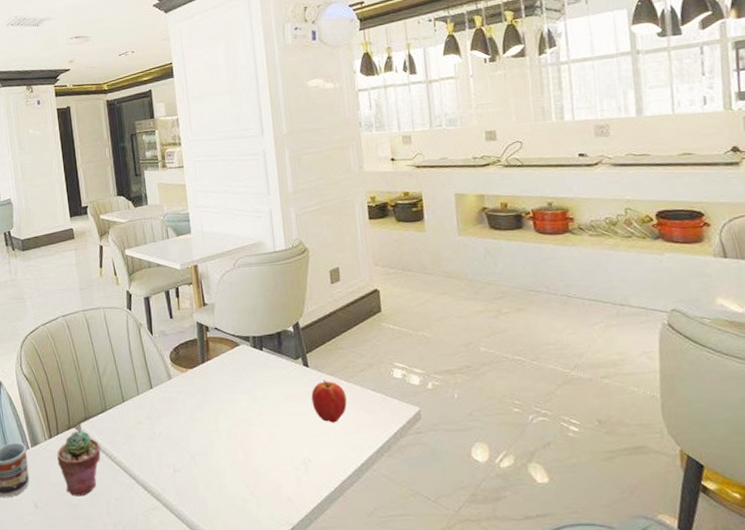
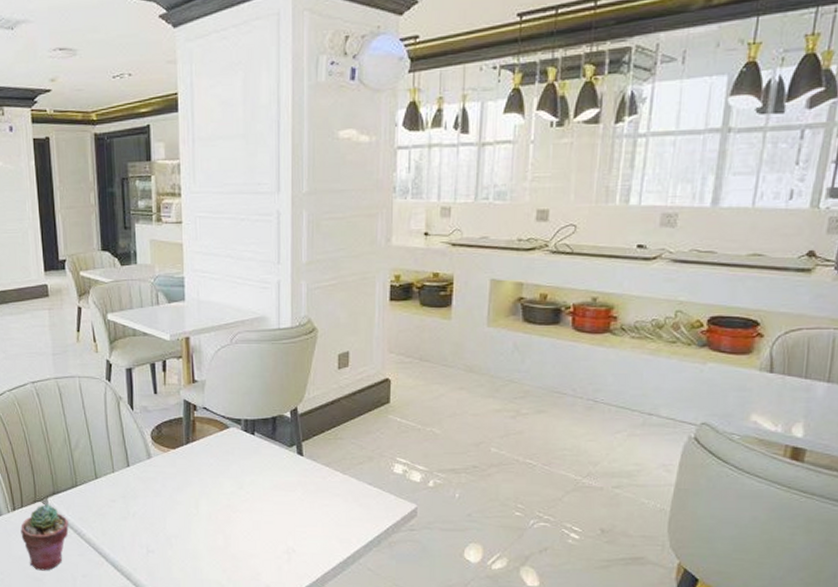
apple: present [311,380,347,423] -> none [302,470,340,515]

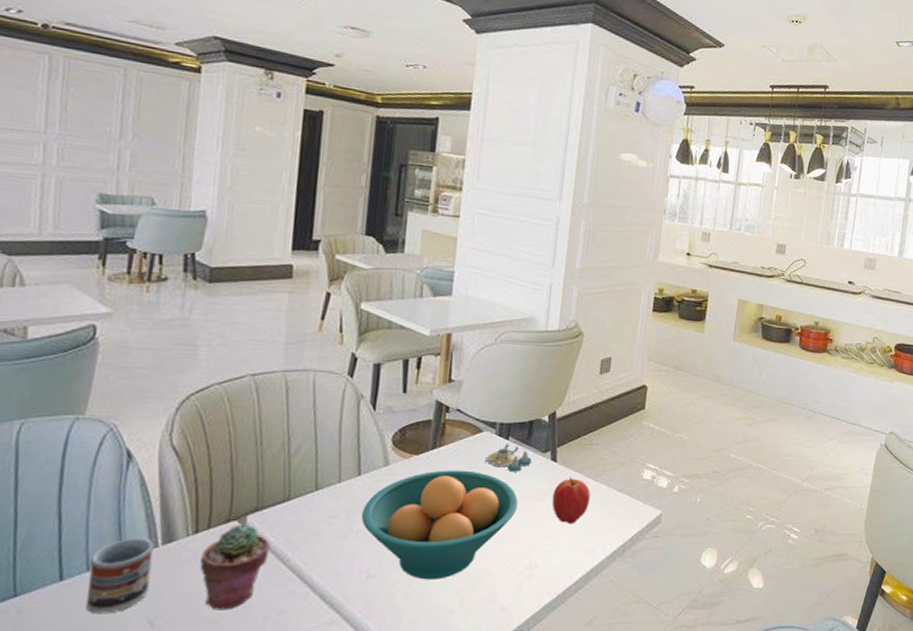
fruit bowl: none [135,462,271,558] -> present [361,470,519,580]
salt and pepper shaker set: none [235,438,279,465] -> present [485,443,532,472]
apple: none [302,470,340,515] -> present [552,477,591,524]

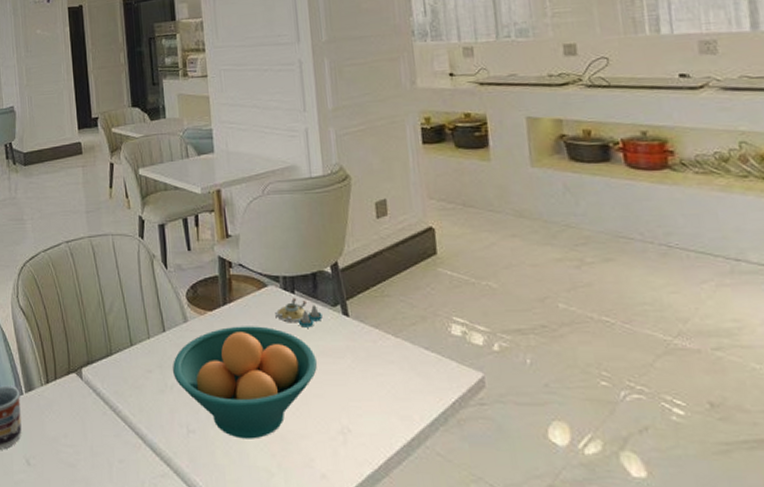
potted succulent: present [199,524,270,611] -> none [54,376,104,455]
apple: present [552,477,591,524] -> none [351,333,395,386]

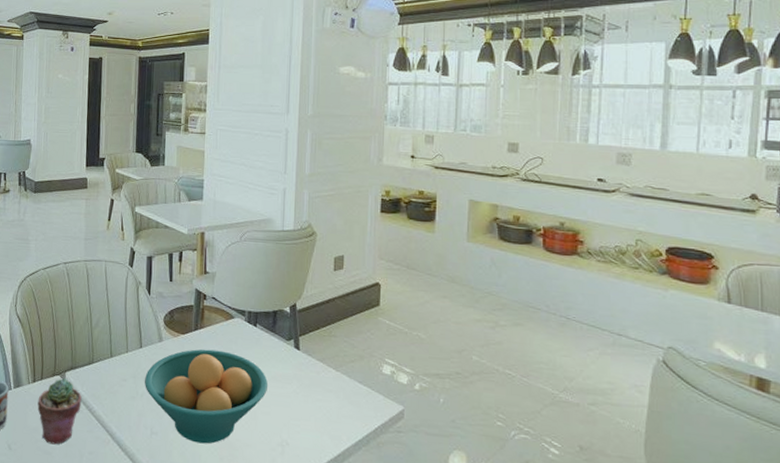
potted succulent: none [54,376,104,455] -> present [37,378,82,445]
salt and pepper shaker set: present [275,298,323,328] -> none [238,330,277,356]

